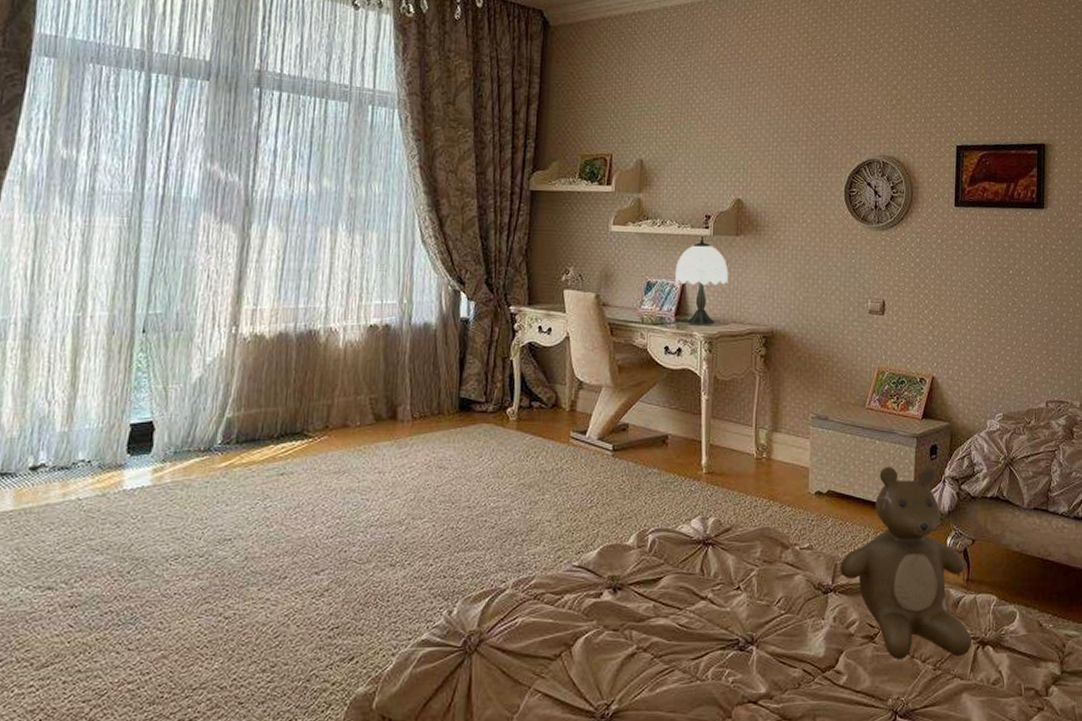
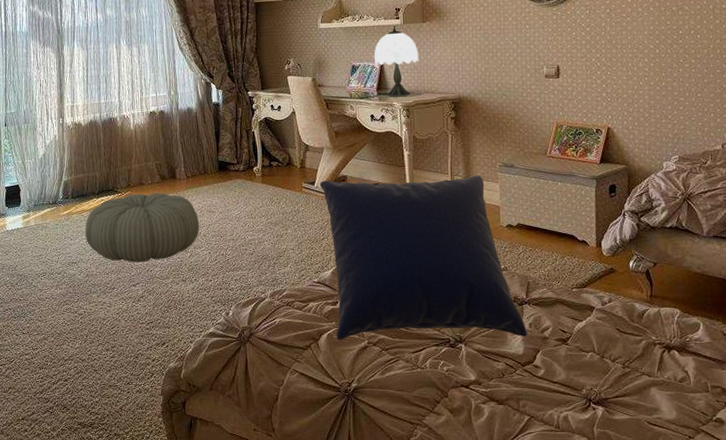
pouf: none [250,439,424,540] -> present [85,193,200,263]
cushion: none [592,429,831,646] -> present [319,175,527,340]
teddy bear: present [840,467,971,660] -> none [532,203,657,359]

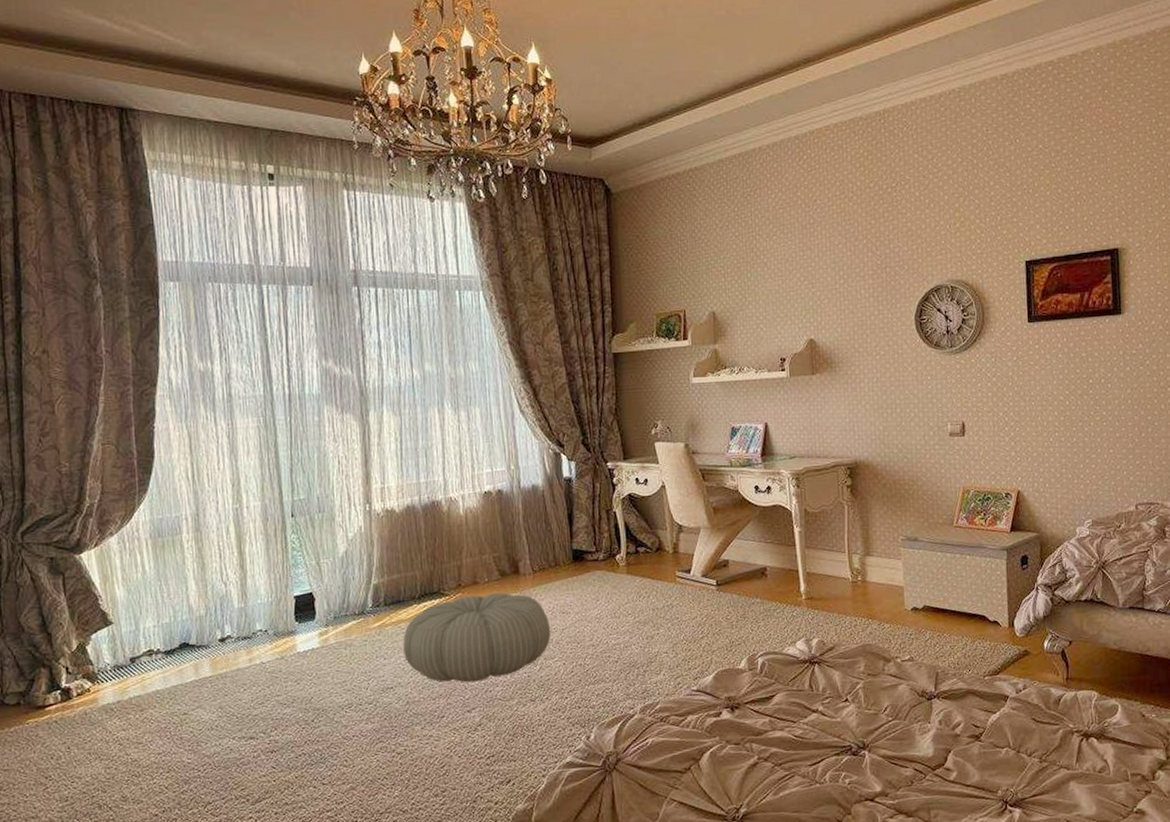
cushion: present [319,175,527,340] -> none [696,552,937,758]
table lamp: present [362,25,424,98] -> none [743,378,815,465]

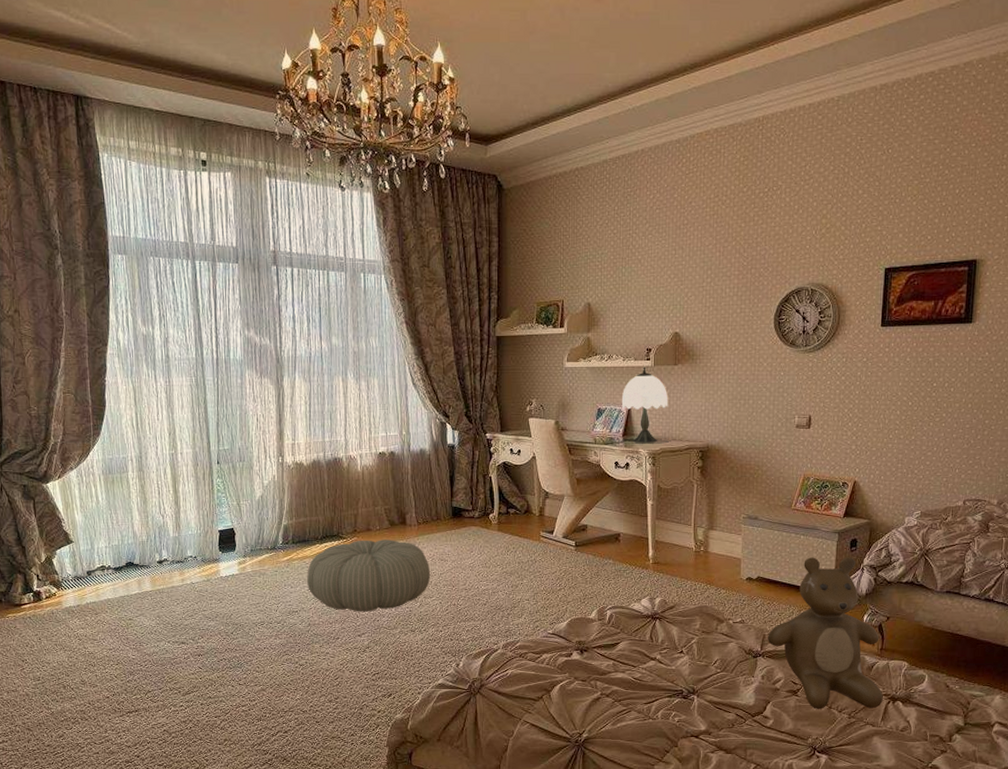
table lamp: none [743,378,815,465] -> present [607,367,671,445]
teddy bear: none [941,576,1075,755] -> present [768,557,883,709]

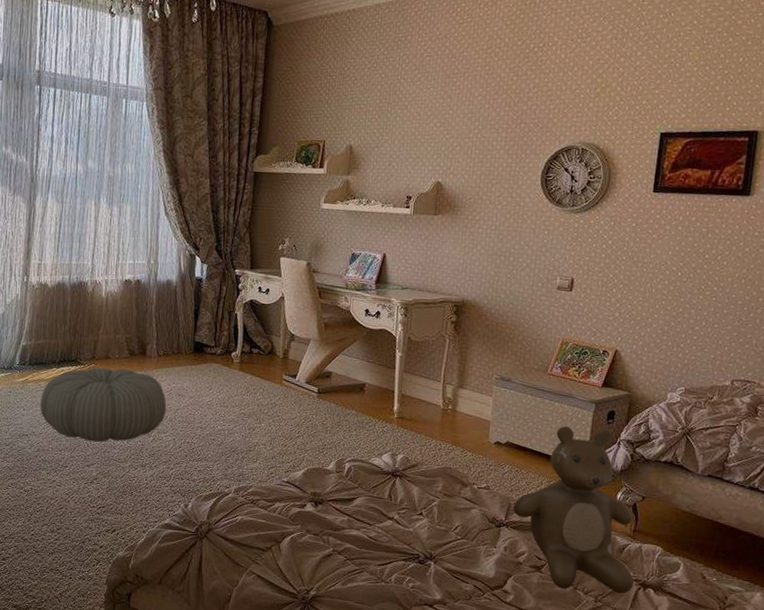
table lamp: present [607,367,671,445] -> none [359,214,426,295]

